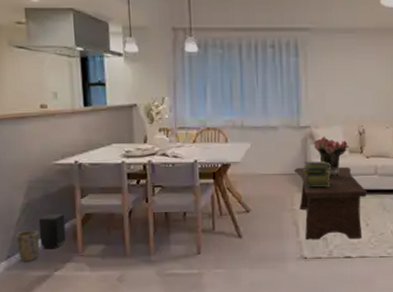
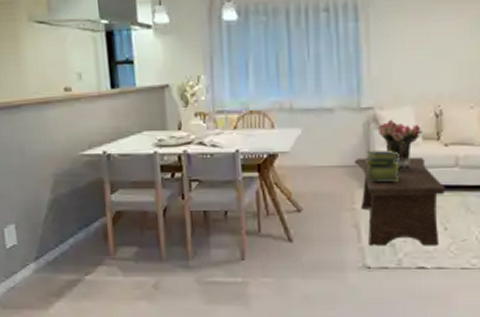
plant pot: present [16,230,40,262] -> none [44,229,69,264]
speaker: present [38,214,66,250] -> none [66,211,97,251]

